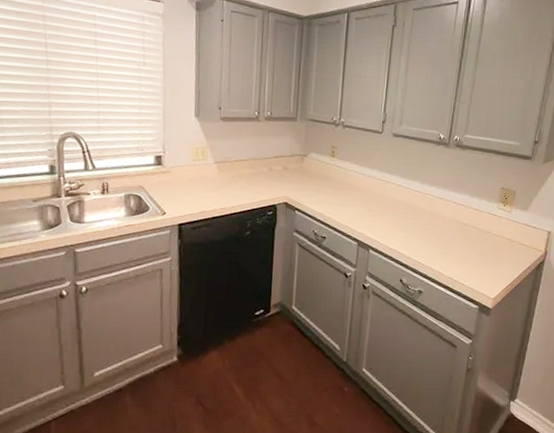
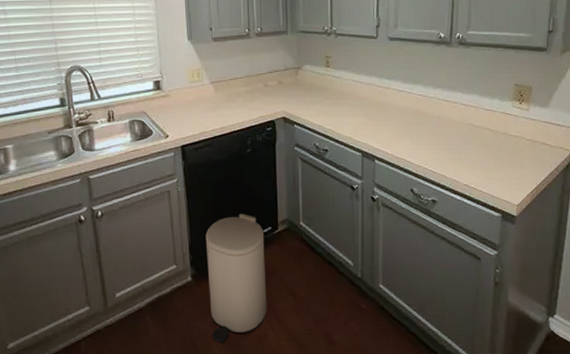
pedal bin: none [194,295,256,424] -> present [205,213,267,343]

